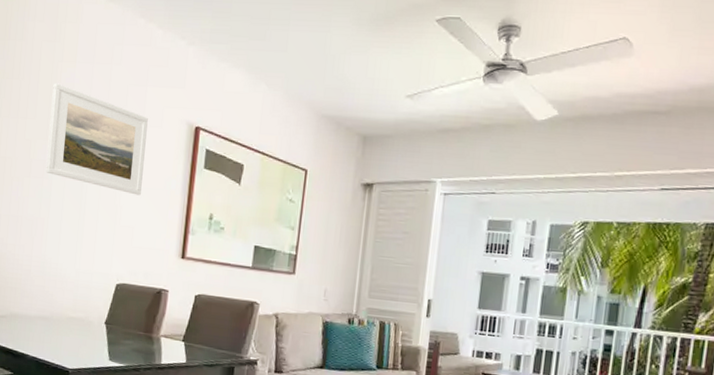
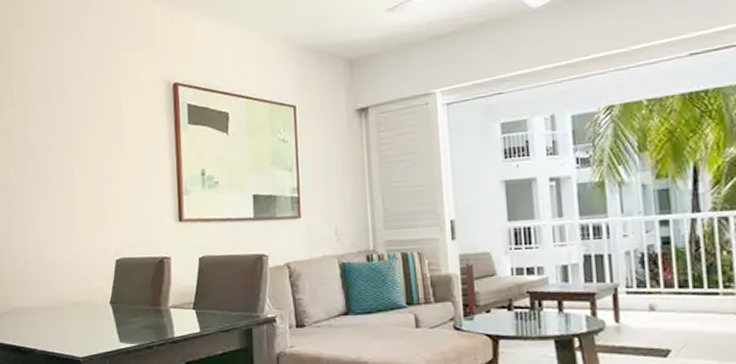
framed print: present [45,83,148,196] -> none [26,66,128,164]

